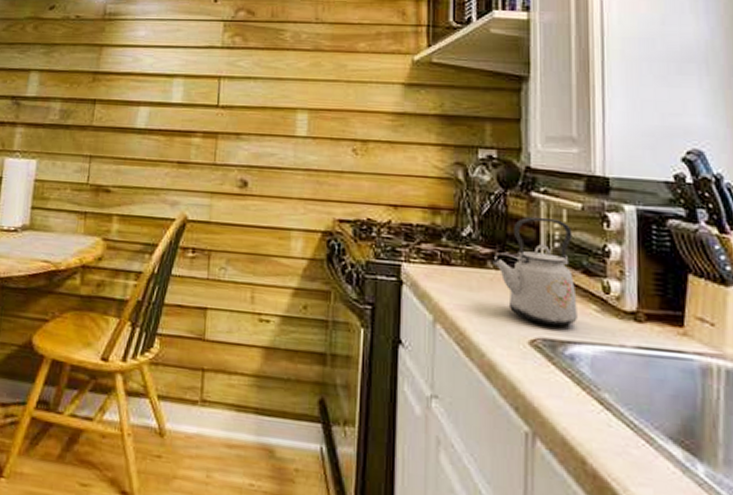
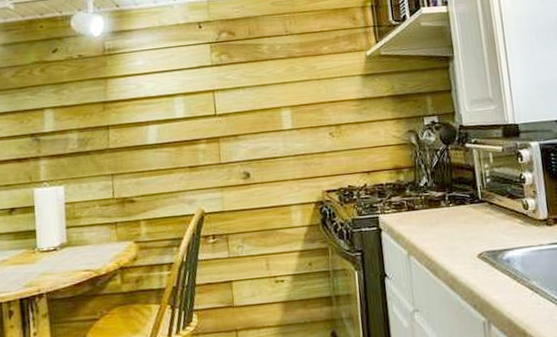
kettle: present [491,216,577,326] -> none [444,161,509,241]

